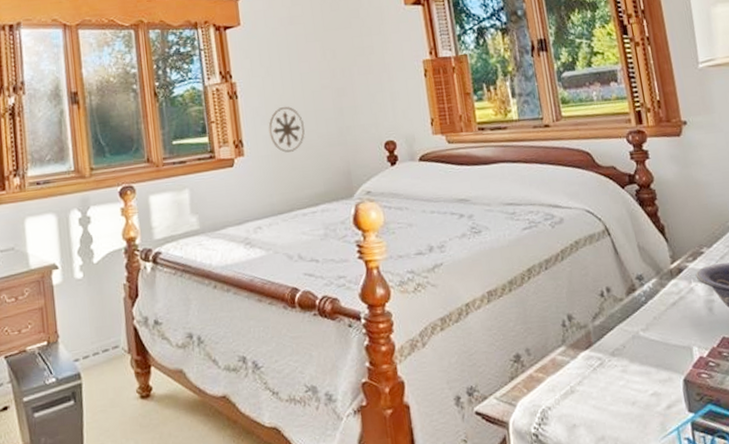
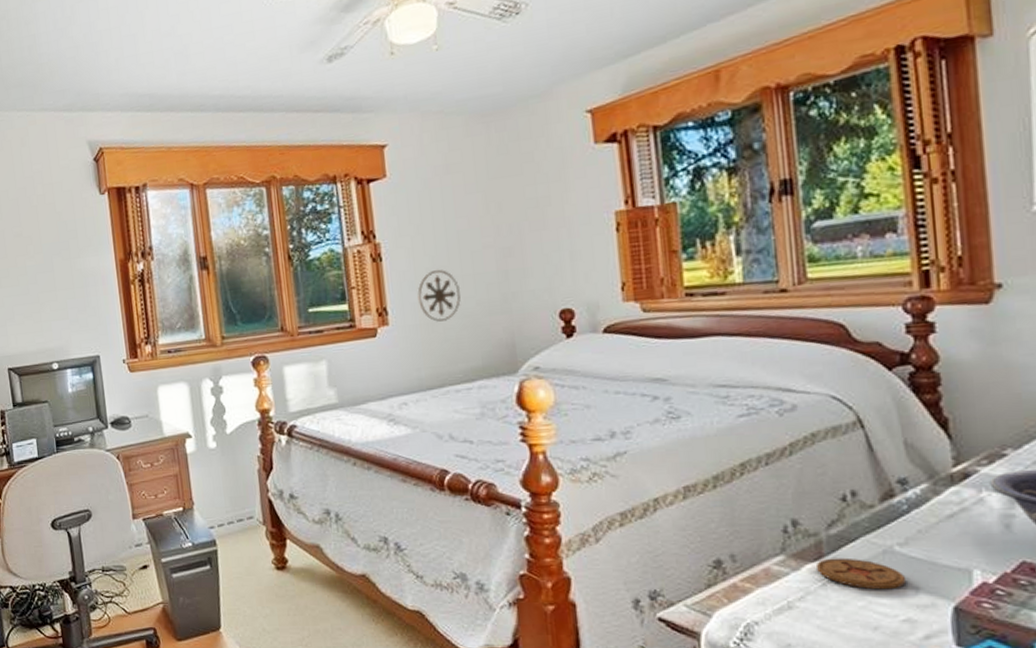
coaster: none [588,344,651,370] -> present [817,557,907,590]

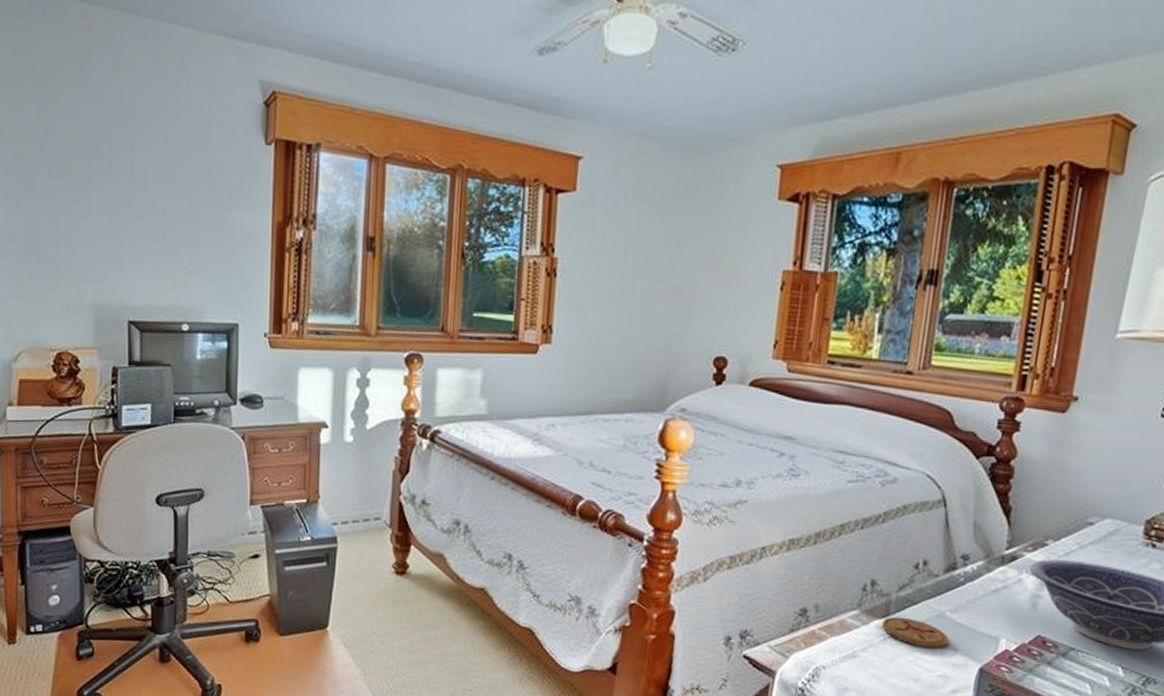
medallion: present [417,269,461,322] -> none [584,295,626,349]

